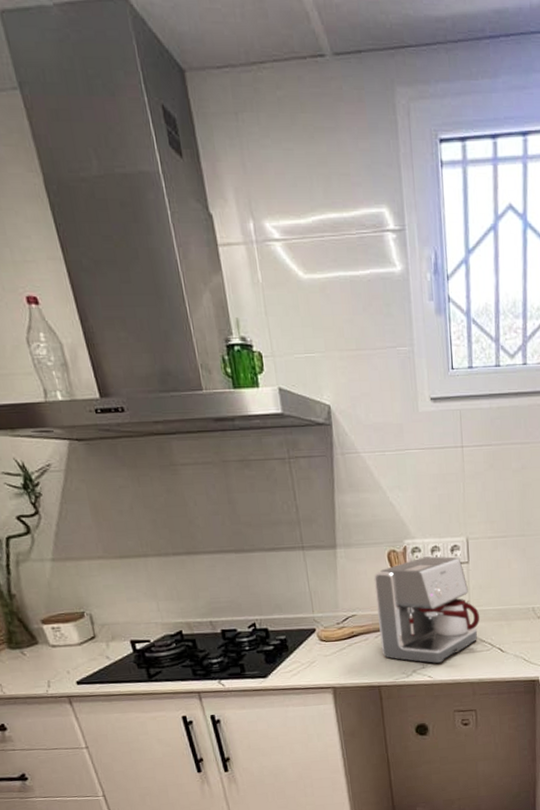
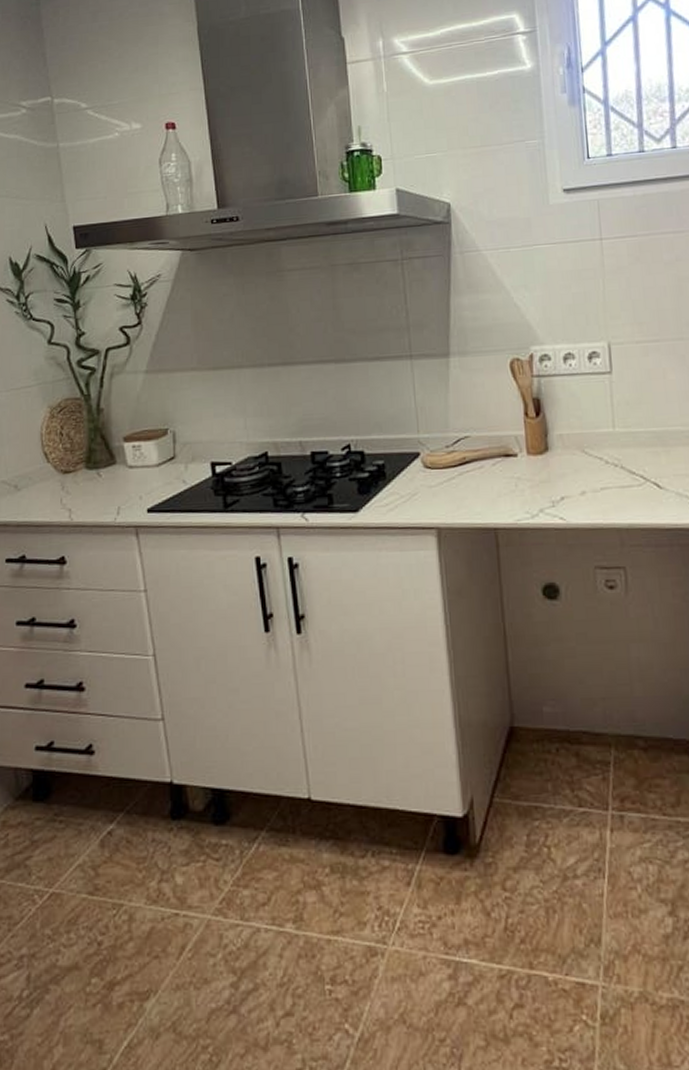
coffee maker: present [373,556,480,664] -> none [492,365,628,502]

